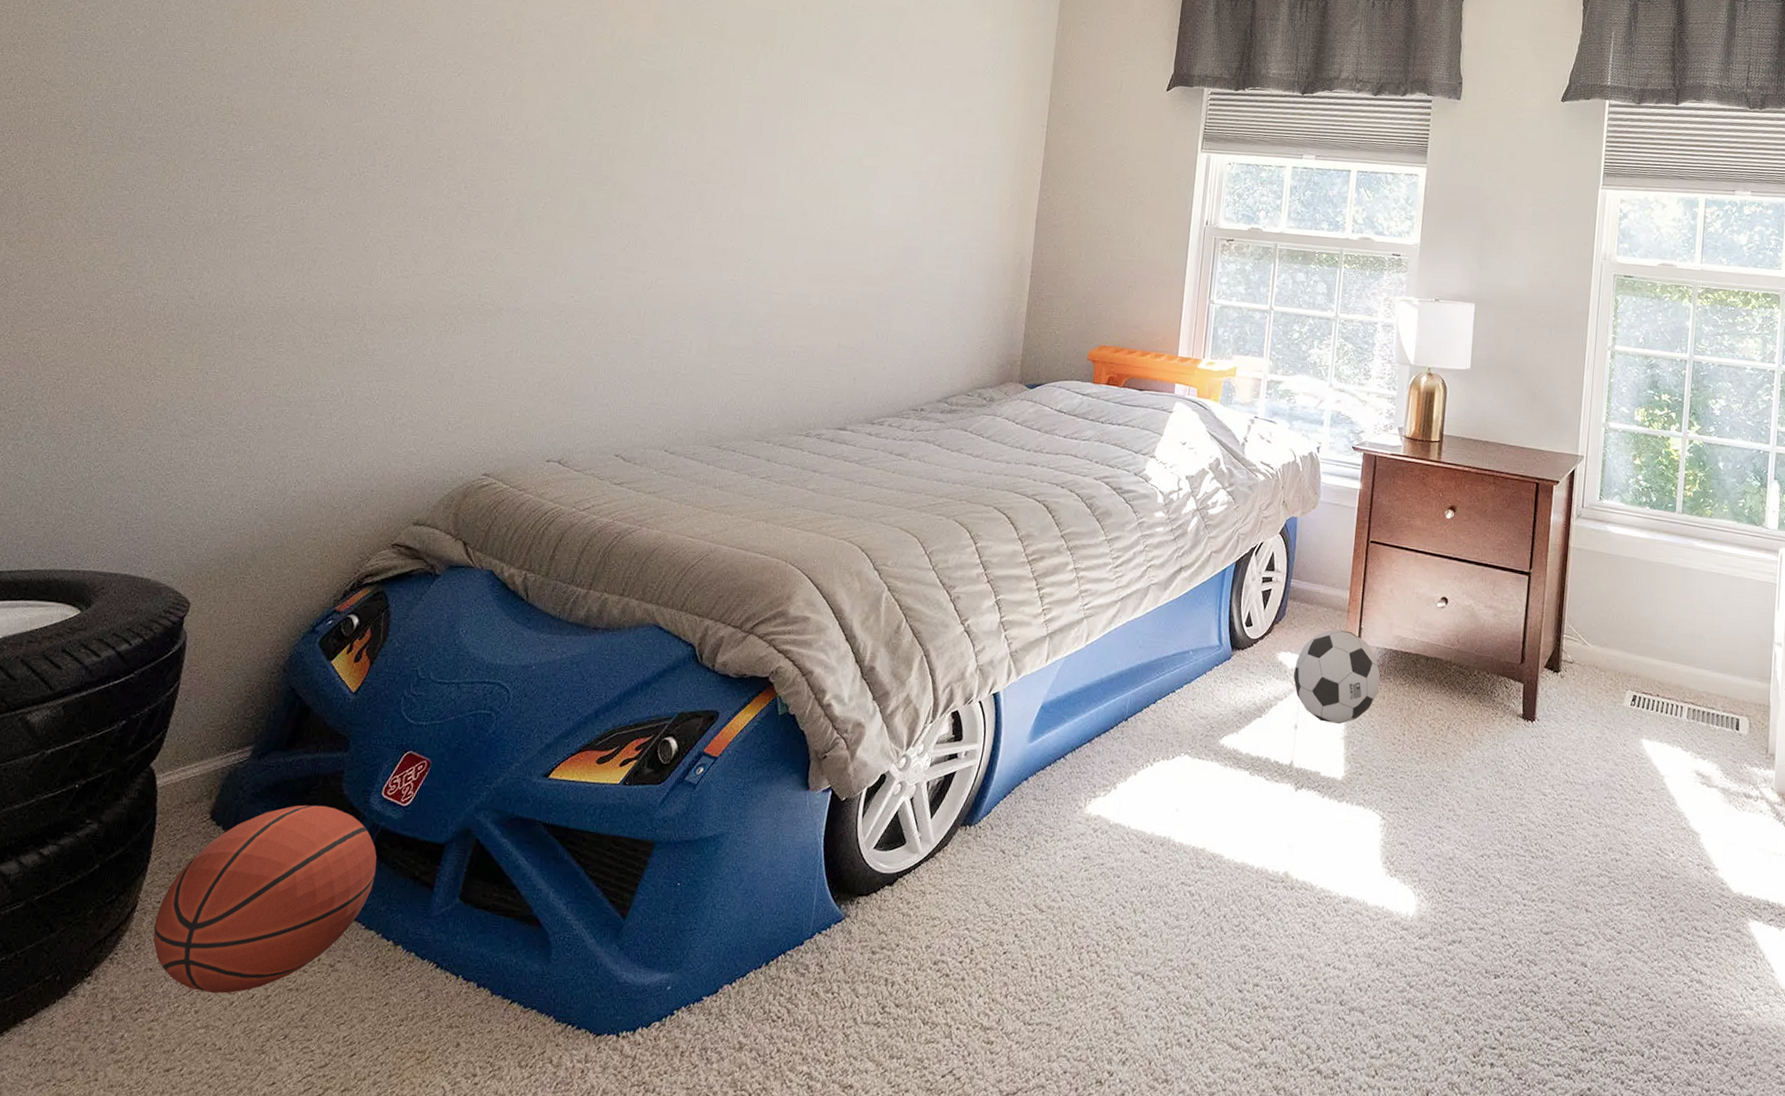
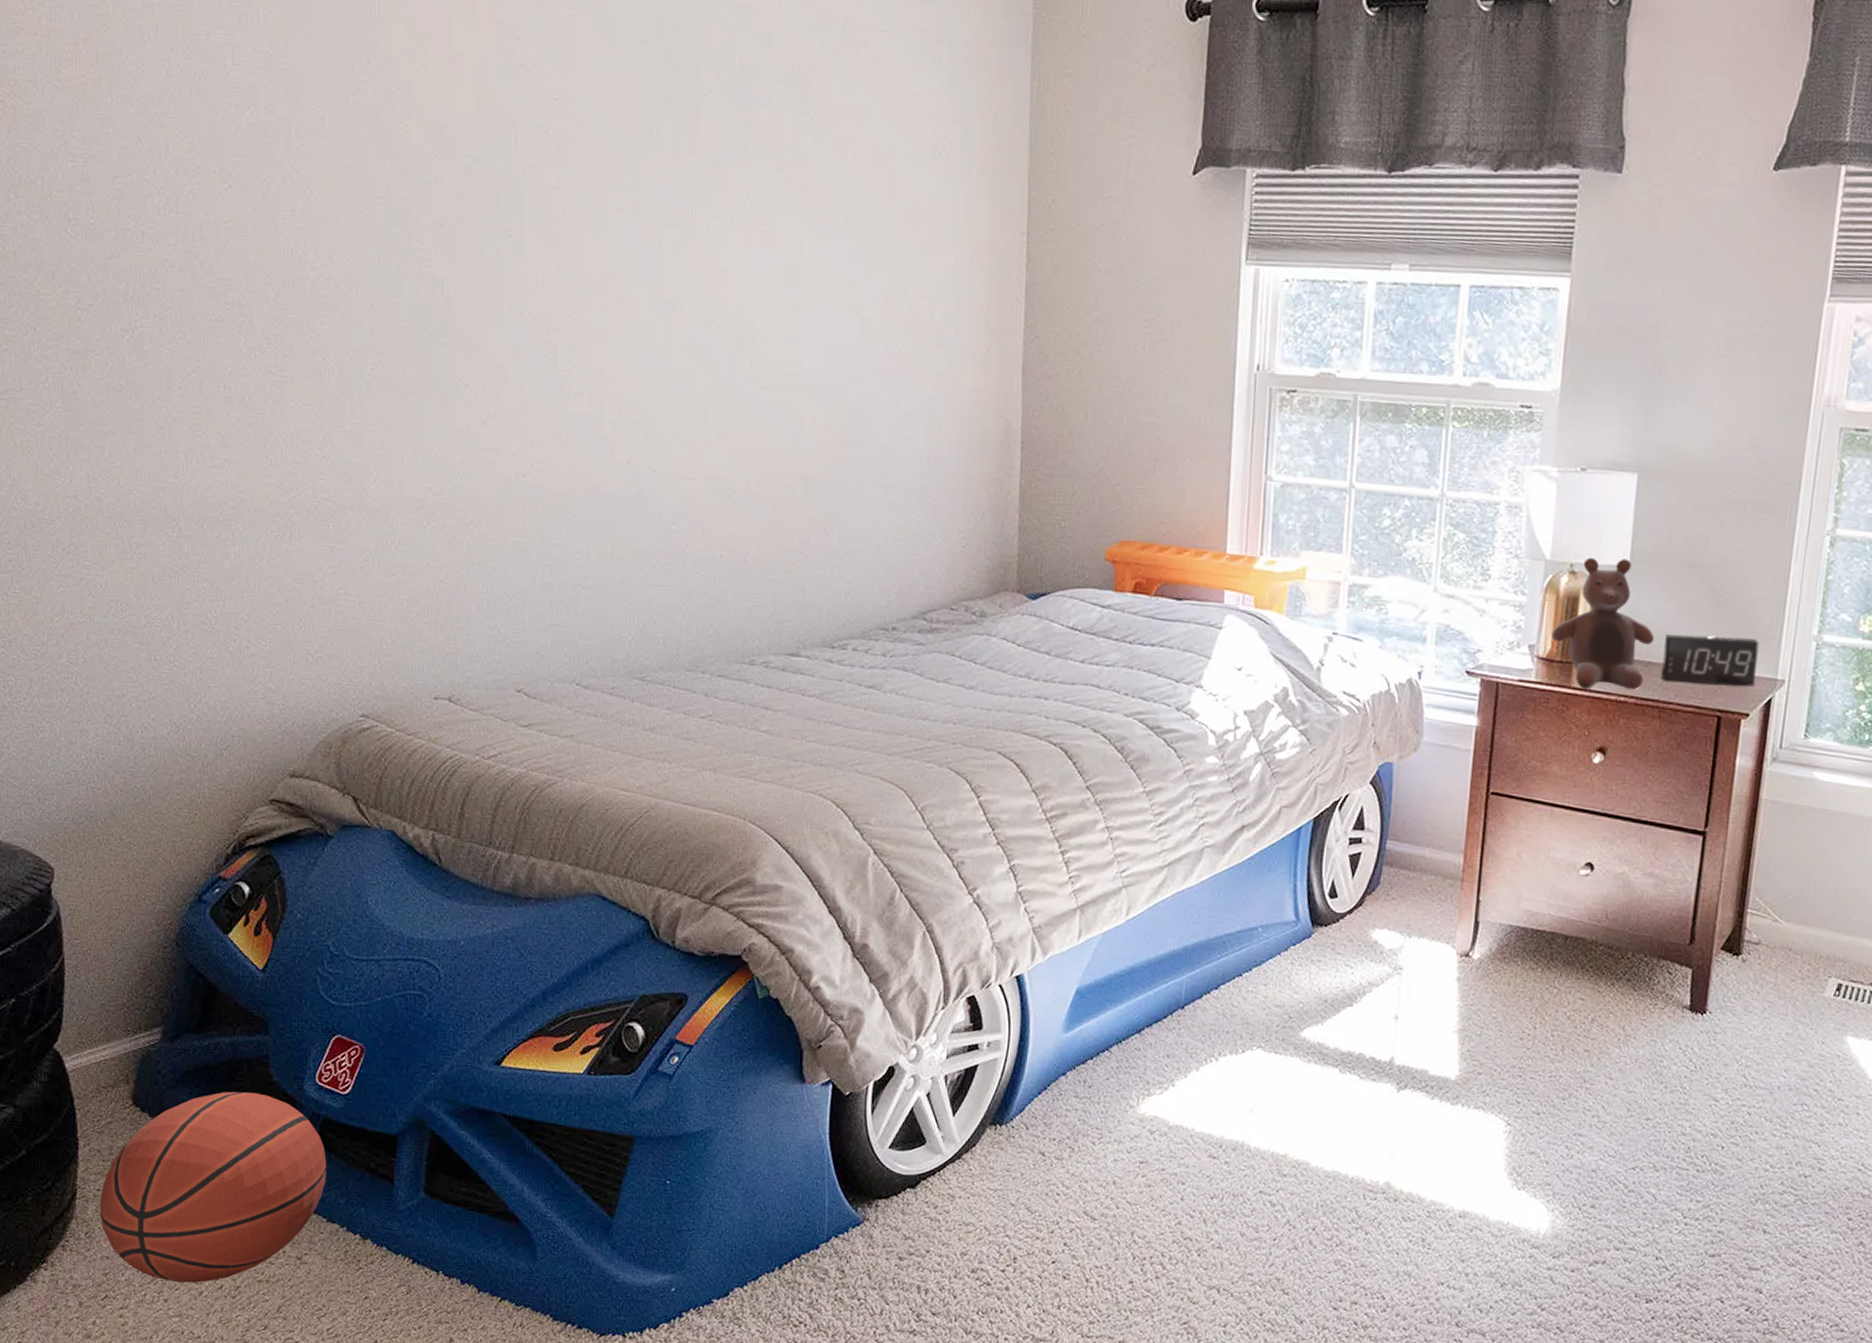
soccer ball: present [1293,629,1381,725] -> none [1392,901,1505,1016]
stuffed bear: none [1415,363,1490,463] -> present [1551,557,1655,691]
alarm clock: none [1495,421,1564,461] -> present [1661,634,1759,687]

